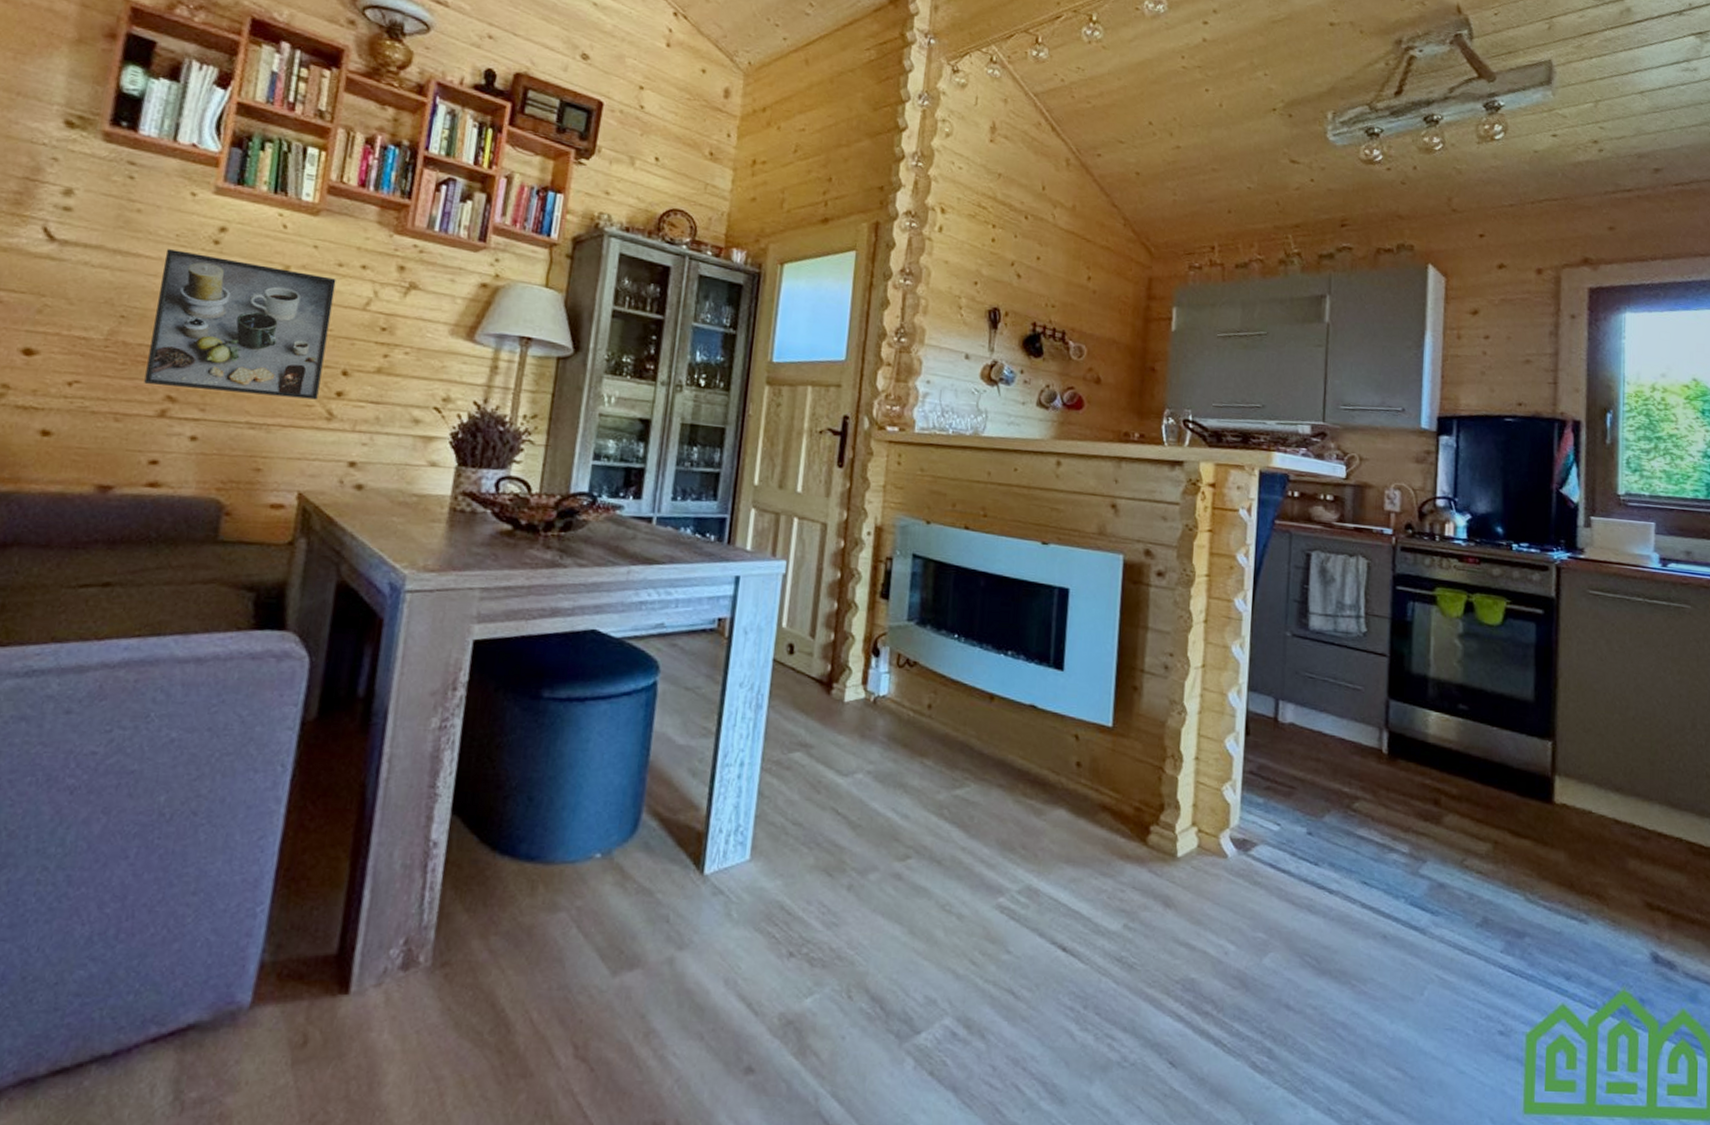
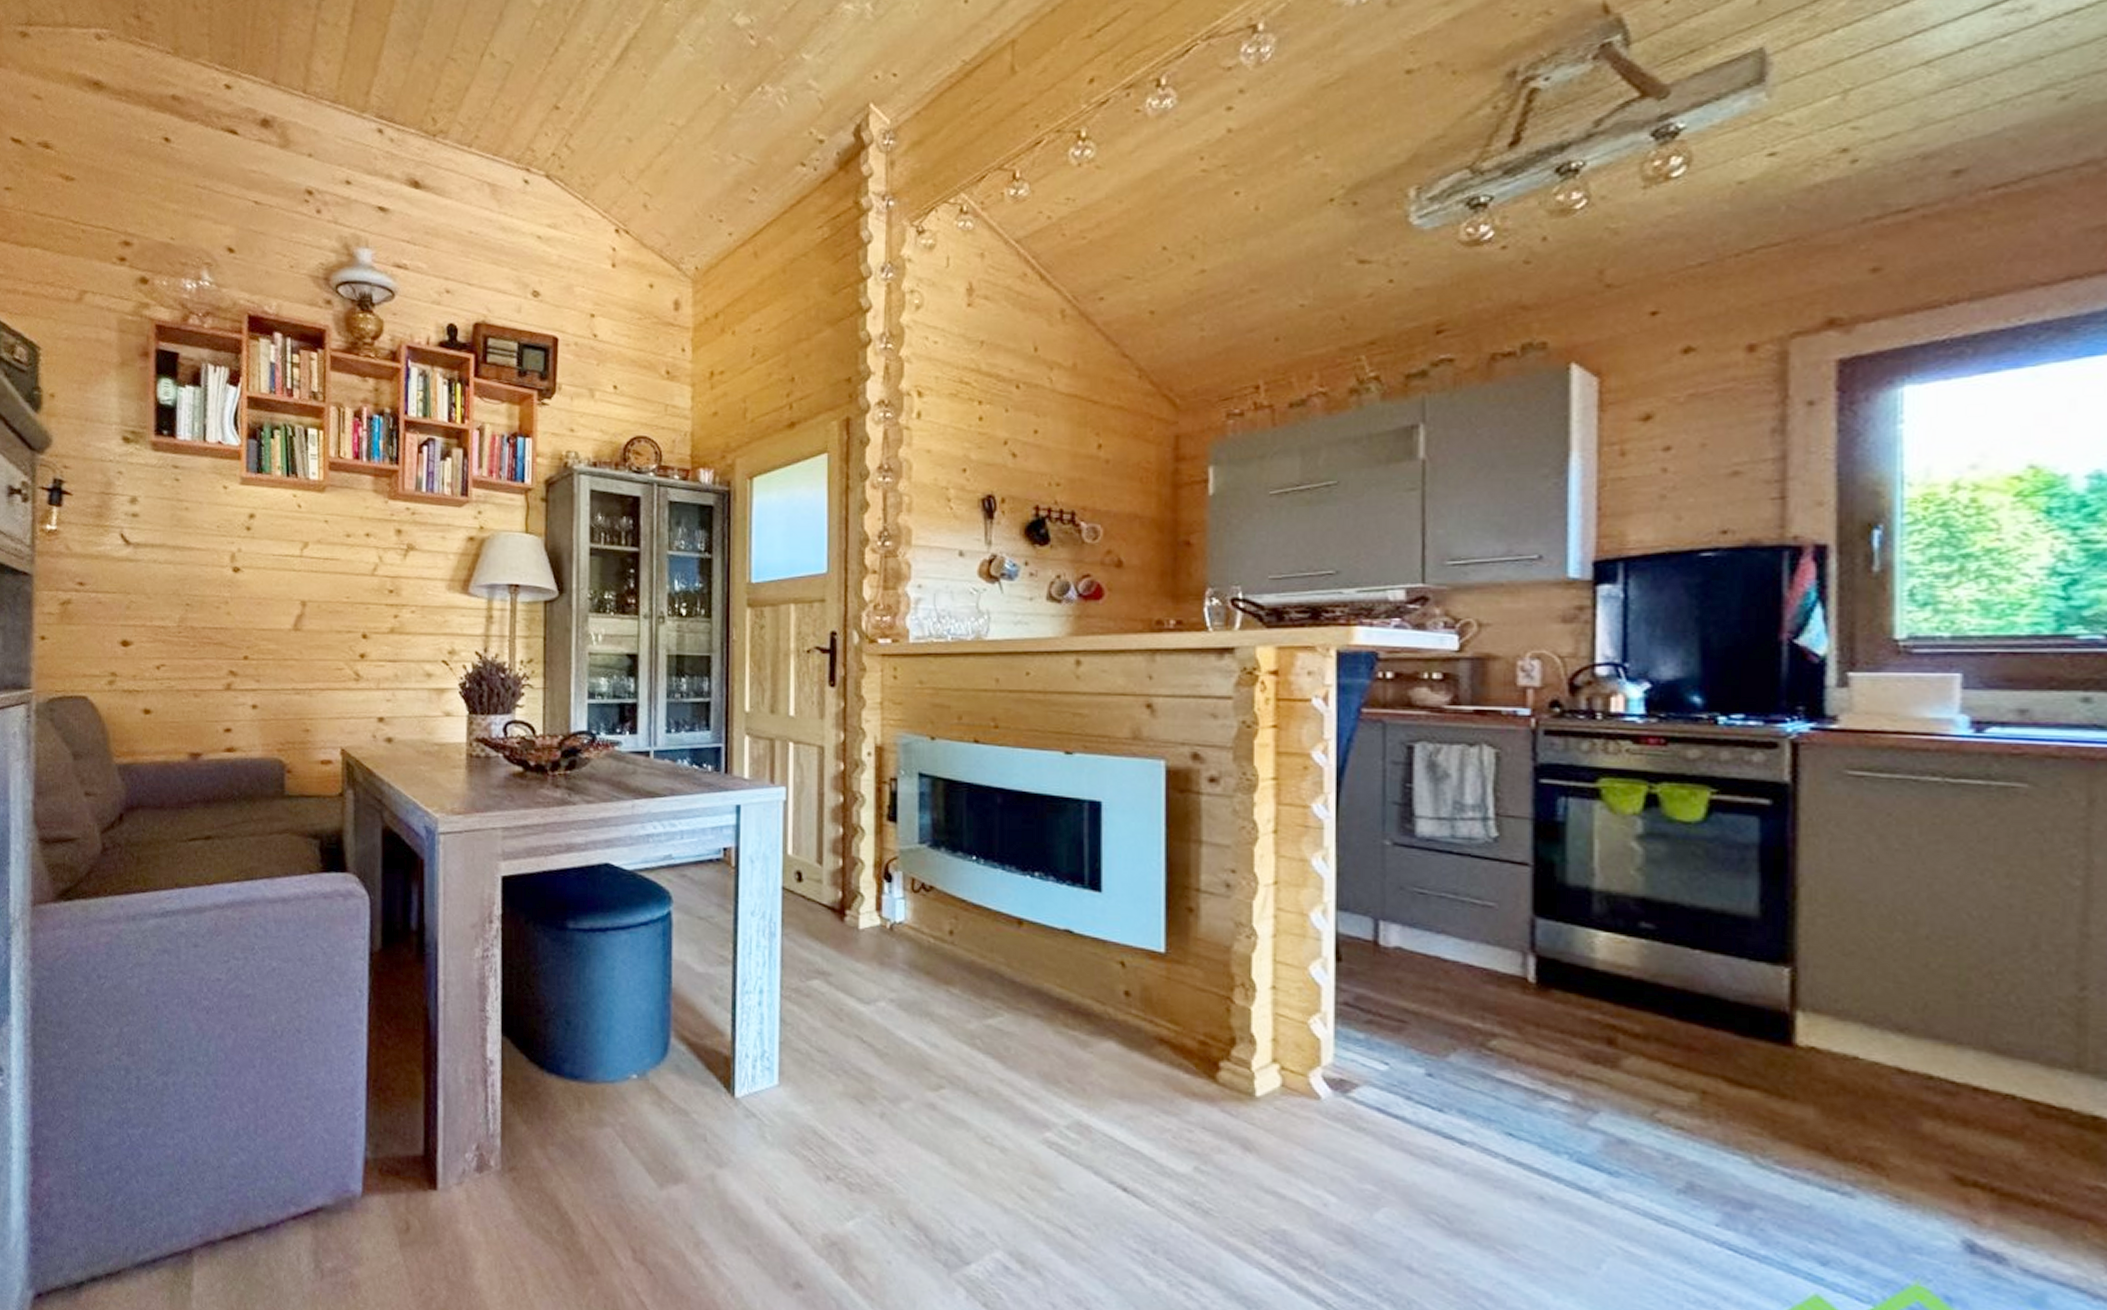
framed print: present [144,249,337,400] -> none [211,540,347,663]

